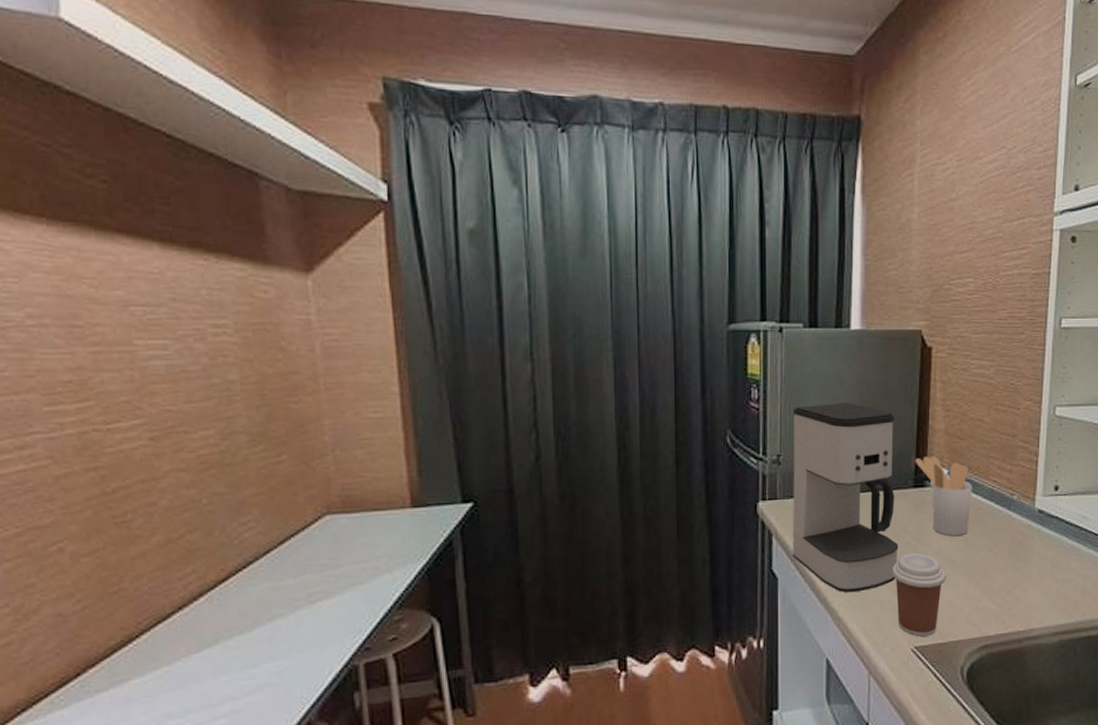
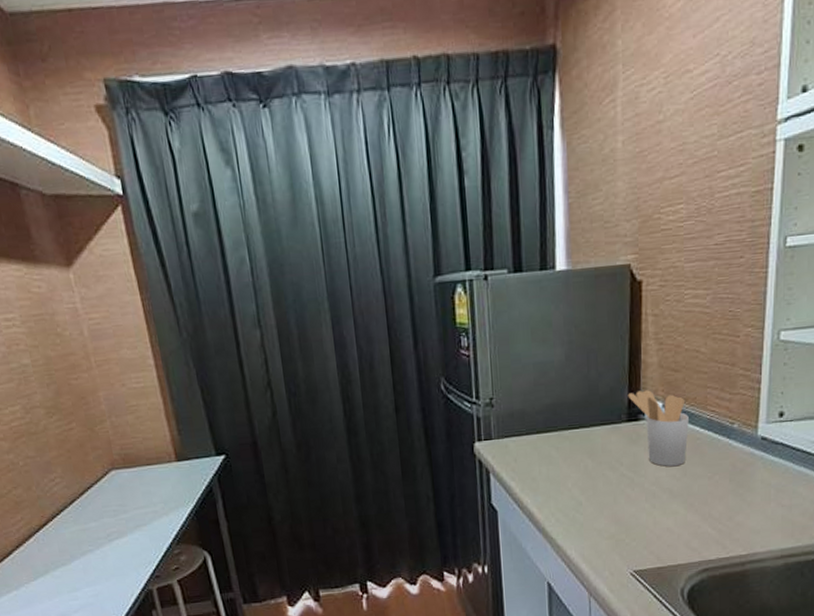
coffee maker: present [792,403,899,592] -> none [502,343,614,522]
coffee cup: present [892,552,946,637] -> none [608,483,664,562]

